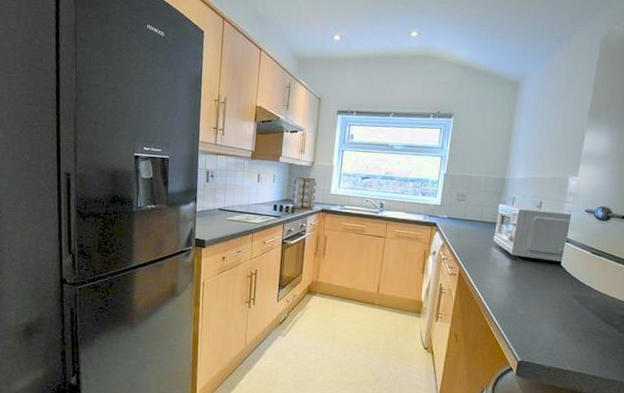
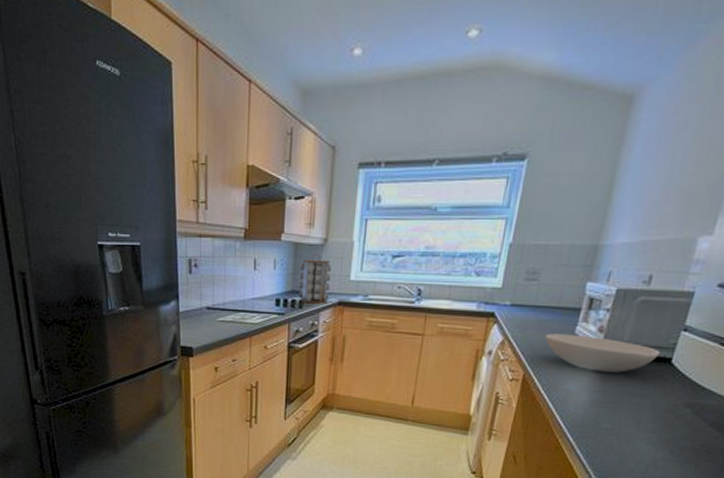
bowl: none [473,240,553,271] -> present [545,333,661,373]

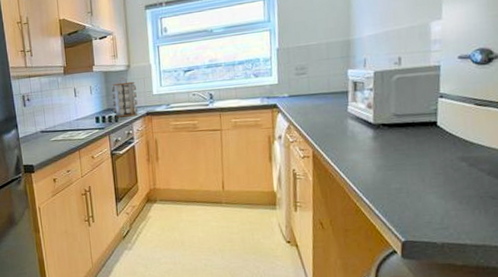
bowl: present [545,333,661,373] -> none [324,112,426,141]

